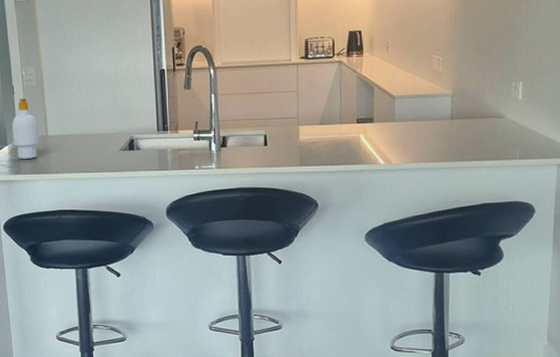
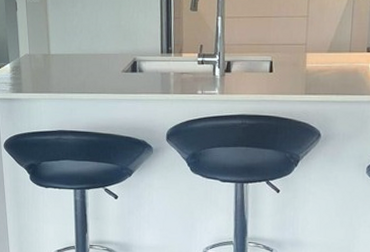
soap bottle: present [11,97,39,159] -> none [14,14,41,77]

